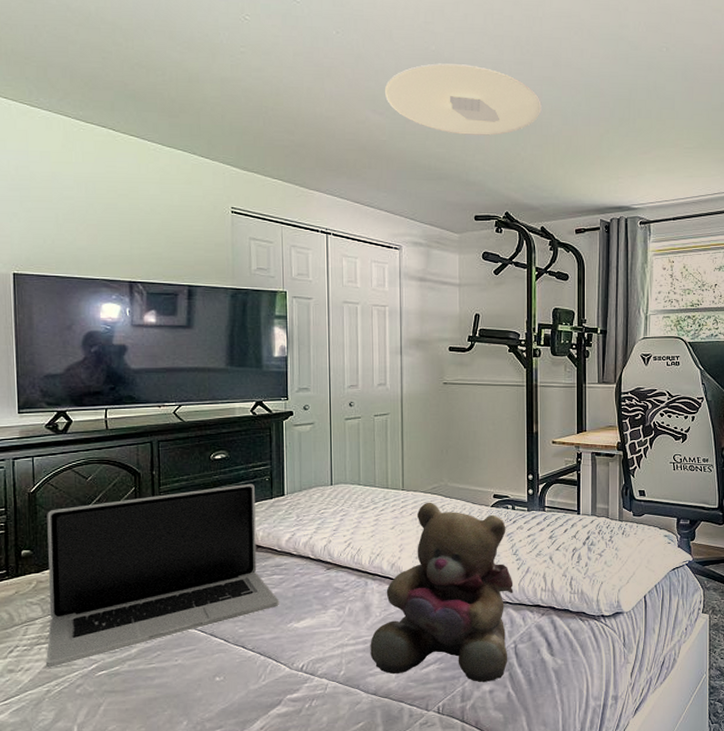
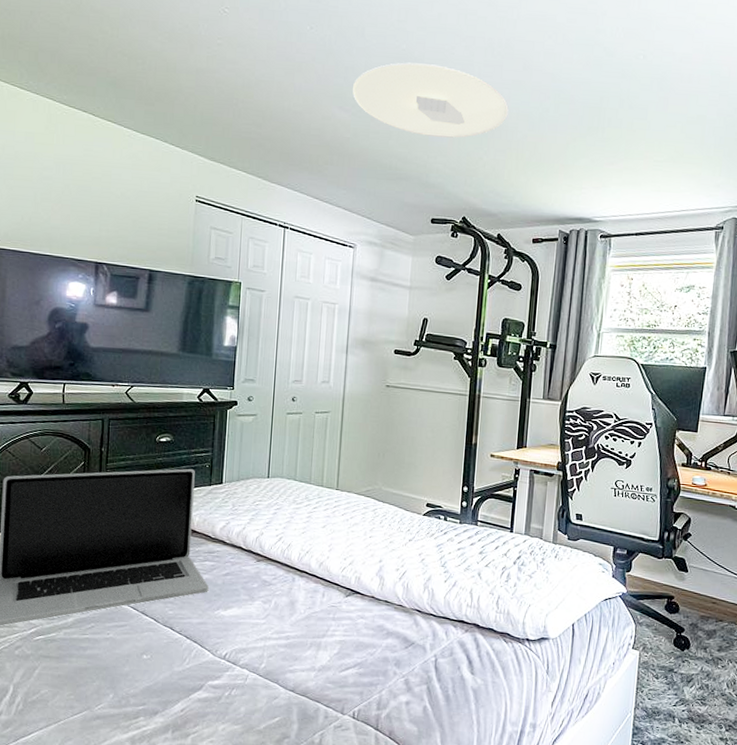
teddy bear: present [370,502,514,683] -> none [291,504,439,693]

